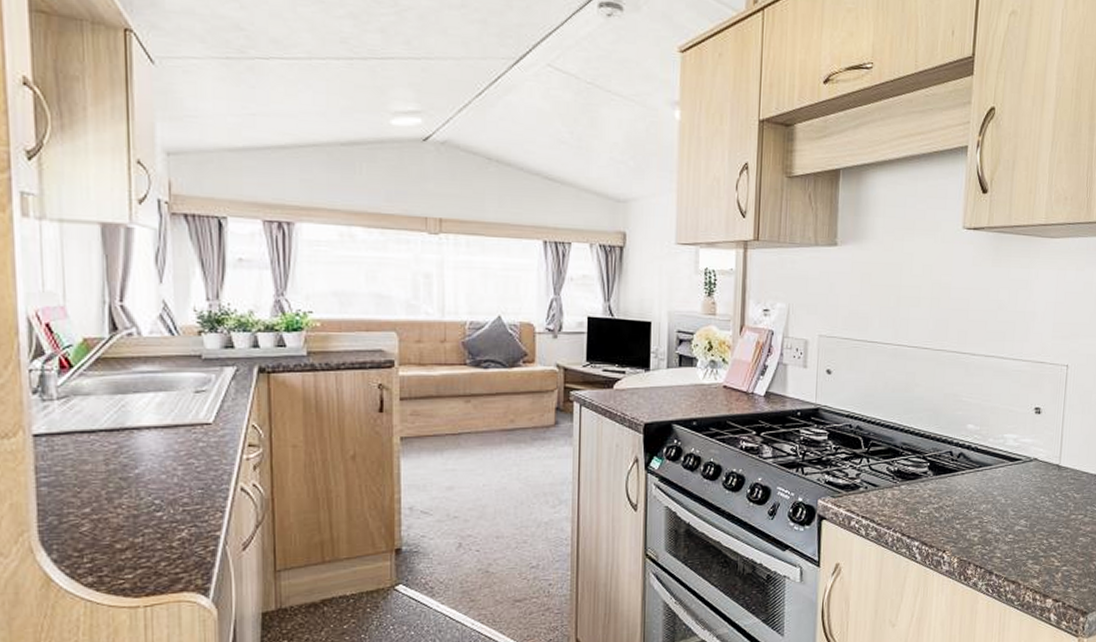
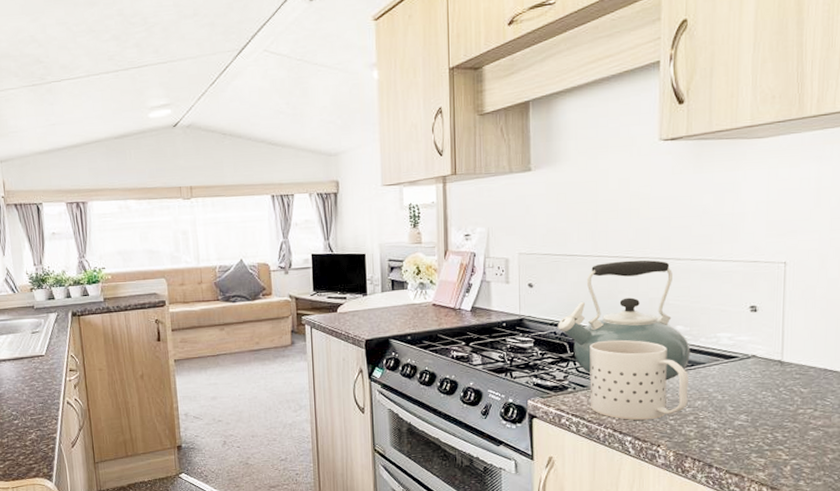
kettle: none [853,352,979,482] -> present [557,260,690,381]
mug: none [880,436,976,524] -> present [590,339,689,421]

